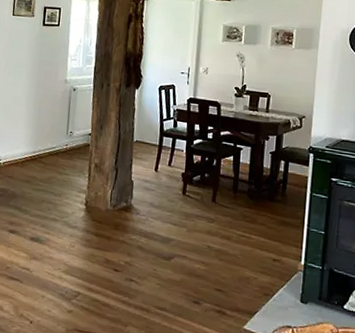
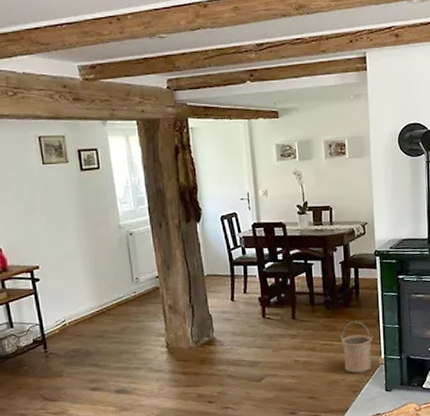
bucket: none [259,217,295,276] -> present [340,321,374,373]

